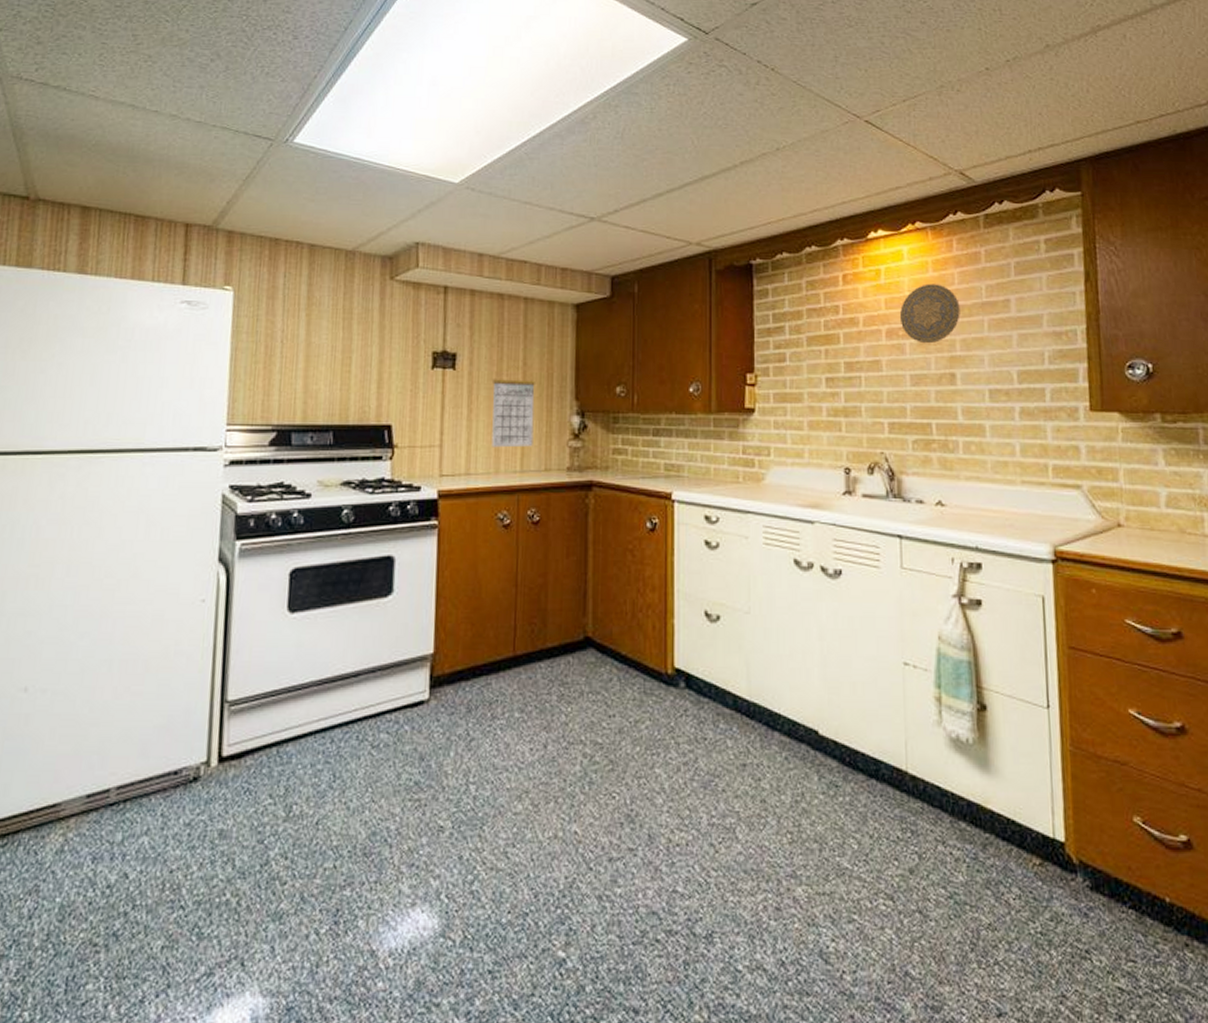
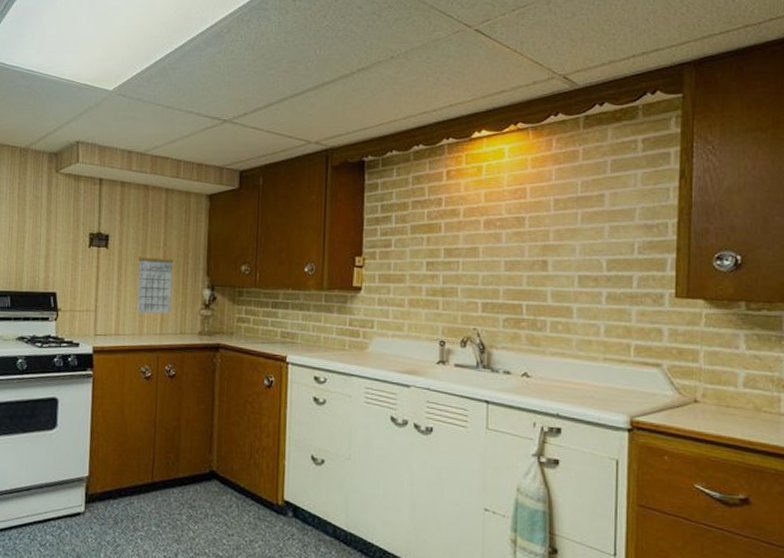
decorative plate: present [899,283,960,344] -> none [497,179,555,234]

